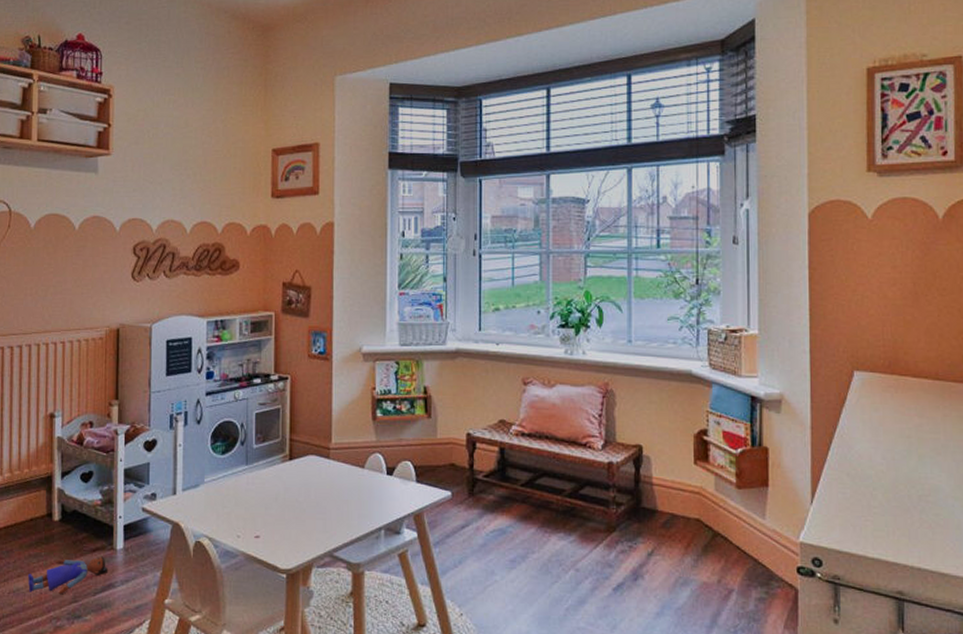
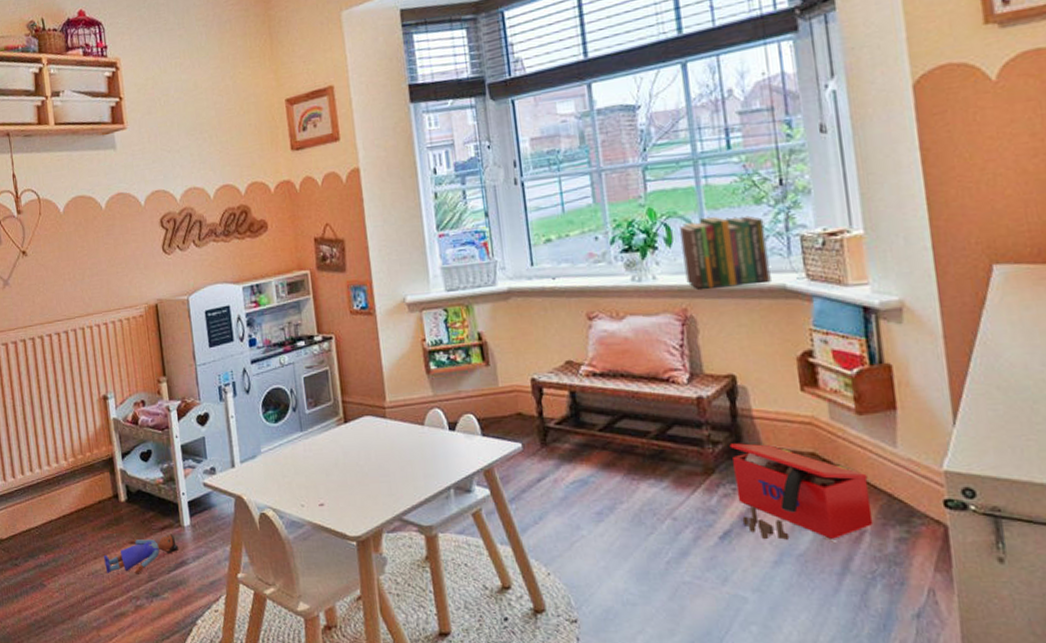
books: none [609,304,680,368] -> present [679,215,771,289]
toy: none [631,506,740,600] -> present [729,443,873,544]

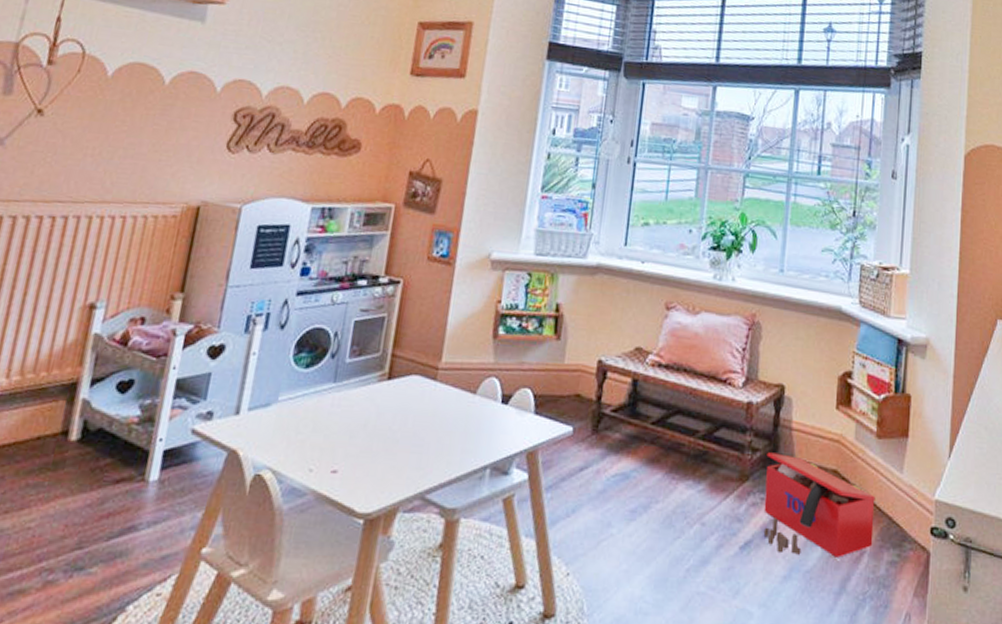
doll: present [103,534,179,574] -> none [16,489,134,539]
books: present [679,215,771,289] -> none [760,231,835,302]

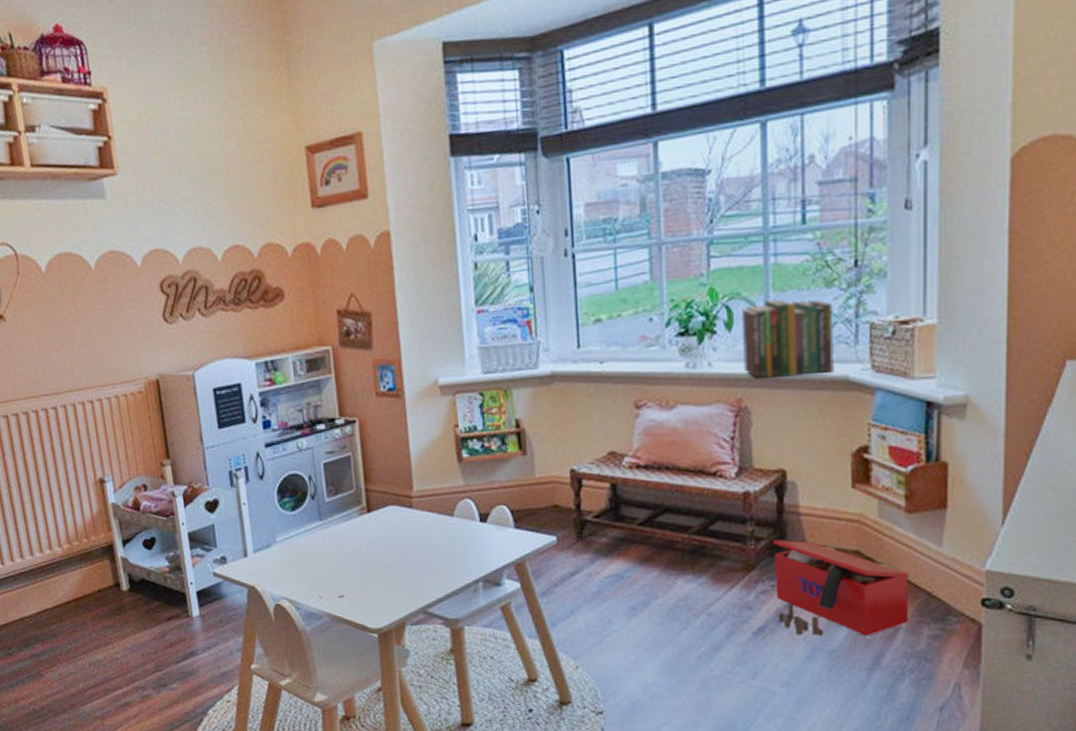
books: none [760,231,835,302] -> present [741,299,834,378]

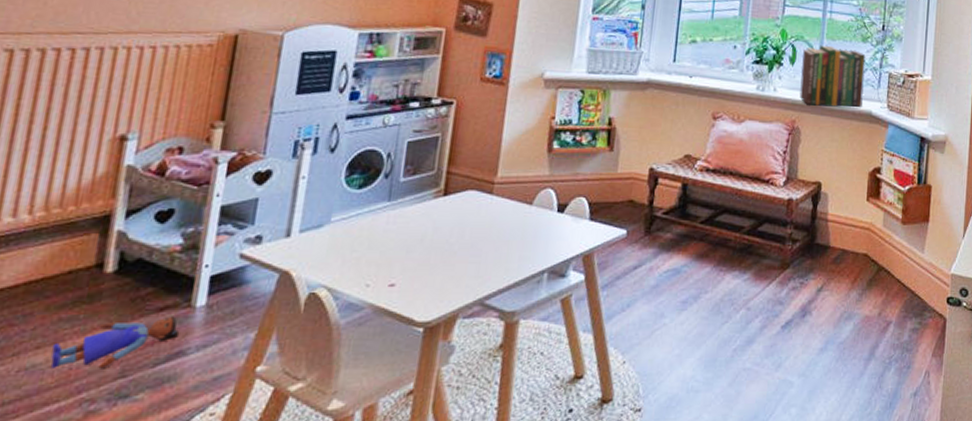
doll: none [105,624,188,665] -> present [50,316,180,369]
toy: present [773,540,909,640] -> none [802,242,900,333]

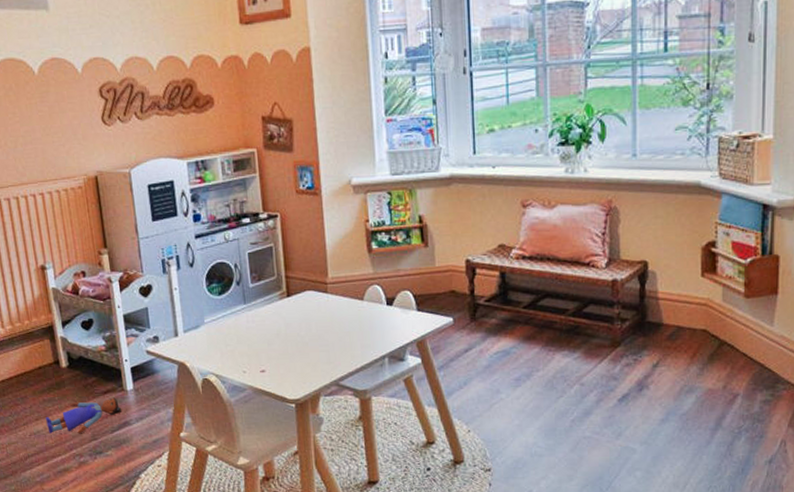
books: present [799,45,866,107] -> none [612,115,689,183]

